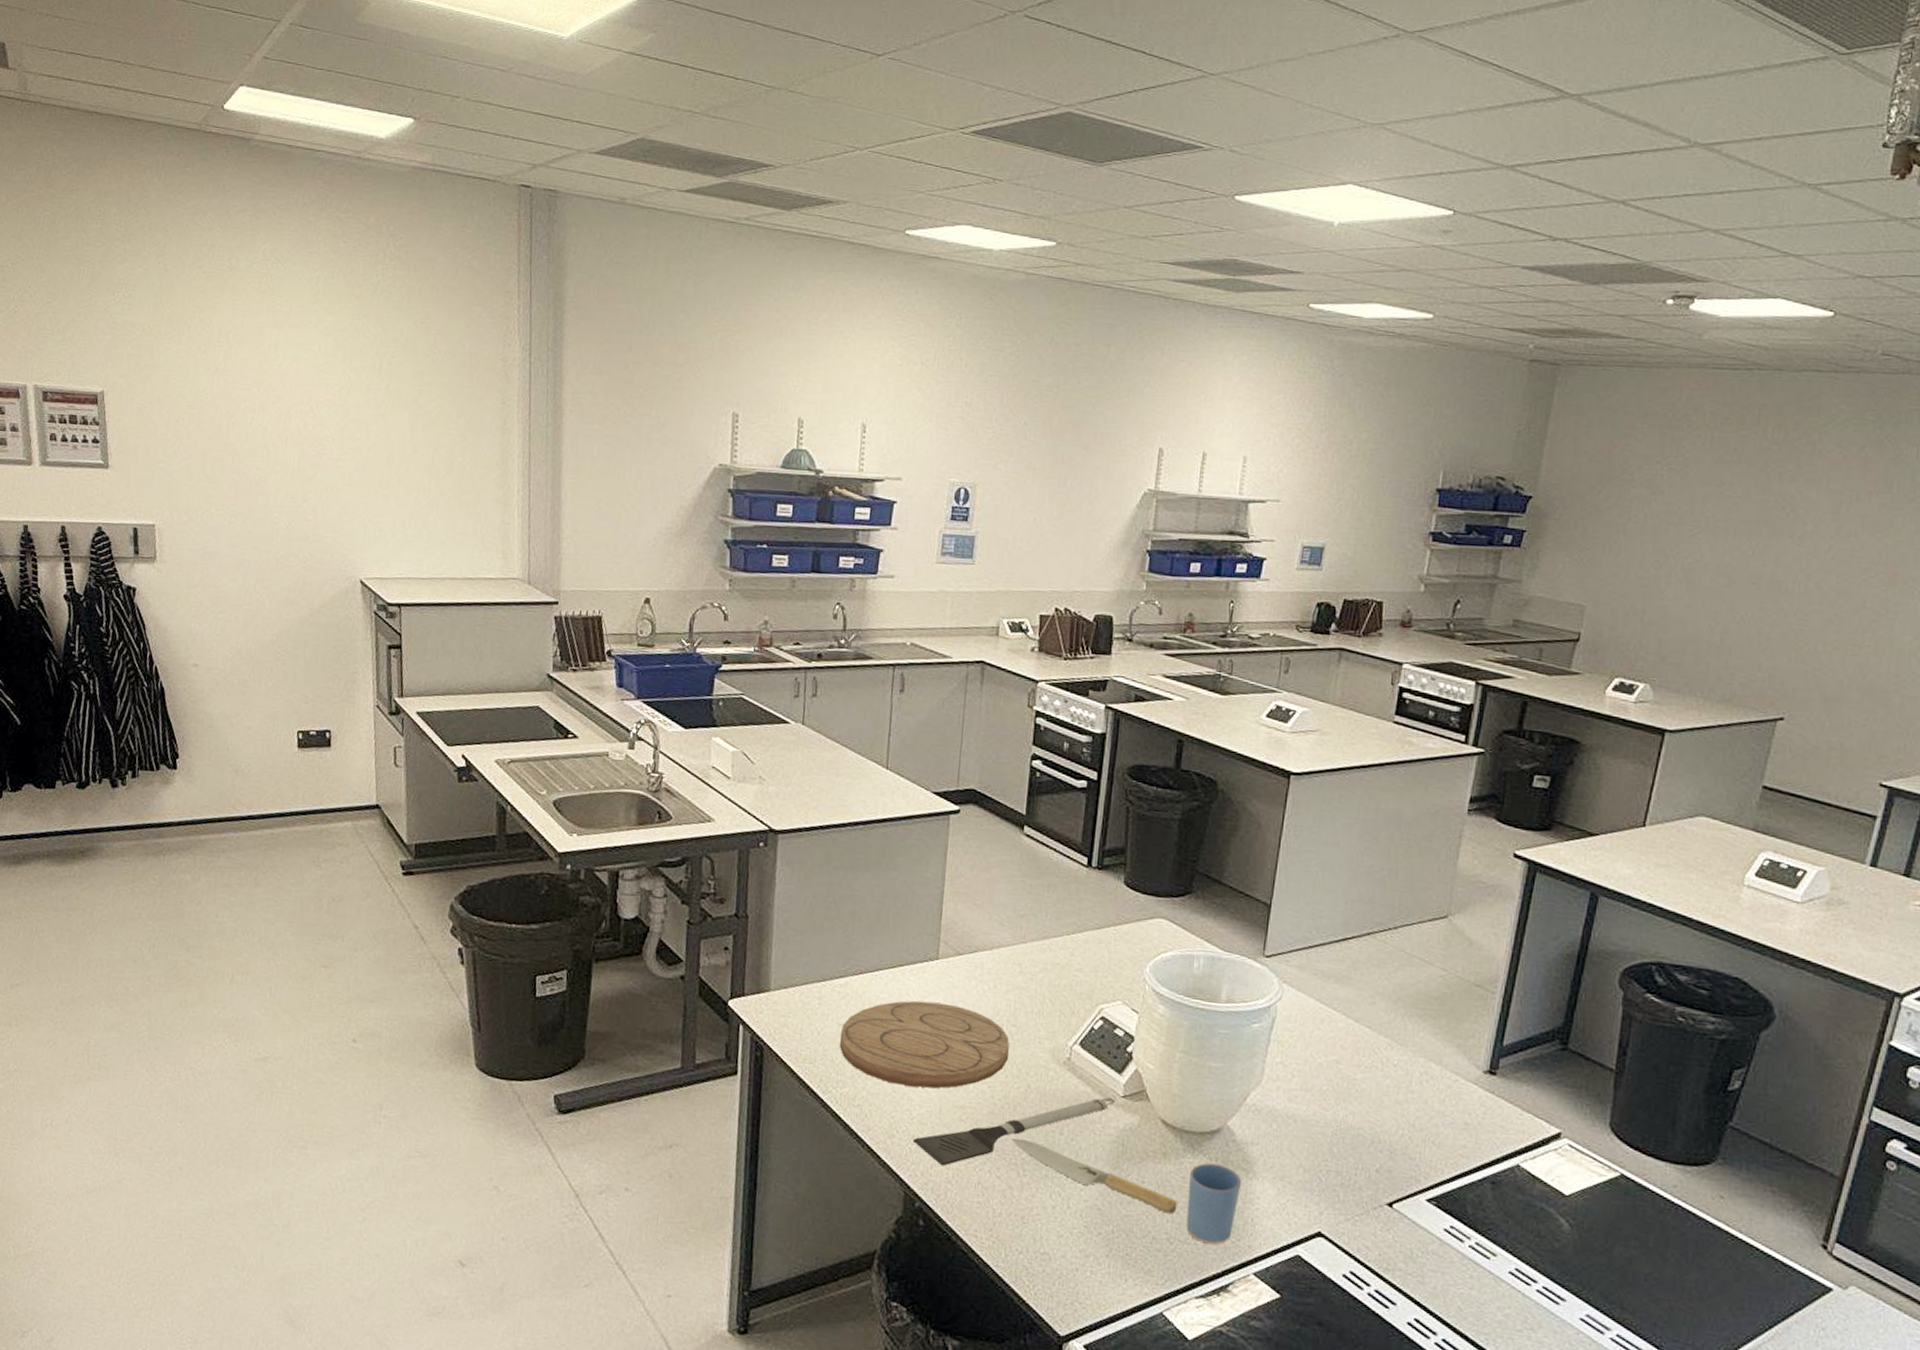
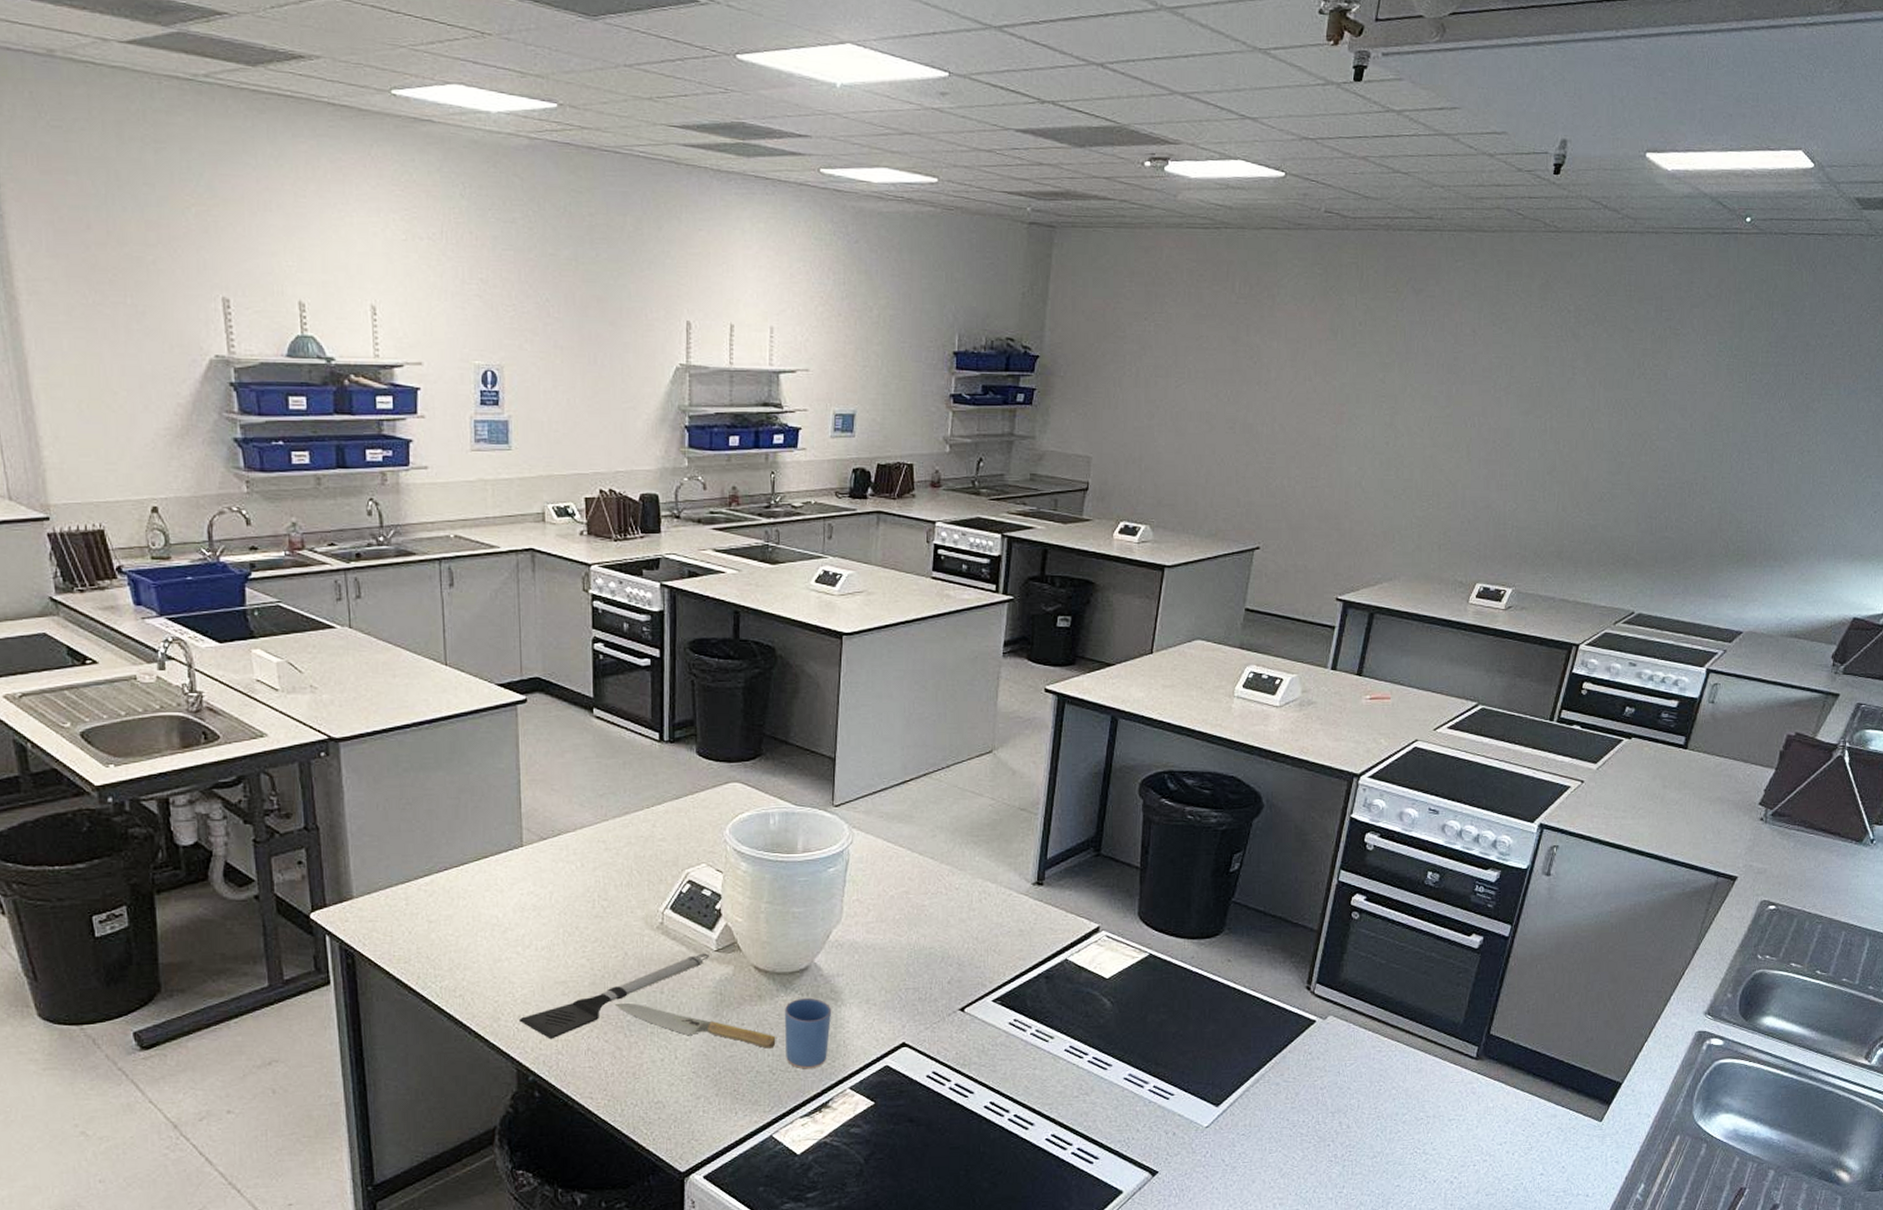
cutting board: present [839,1000,1009,1089] -> none [432,887,603,971]

